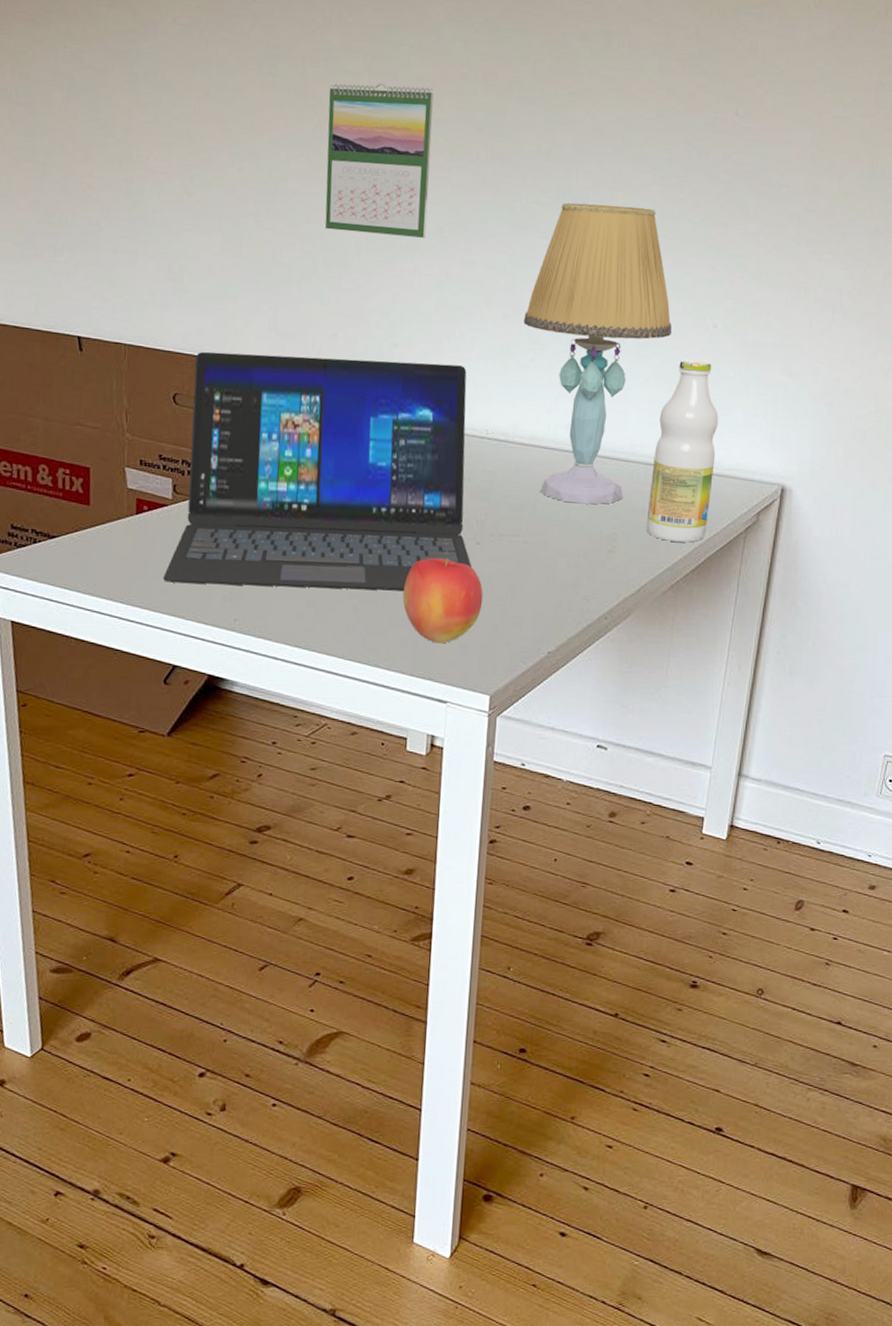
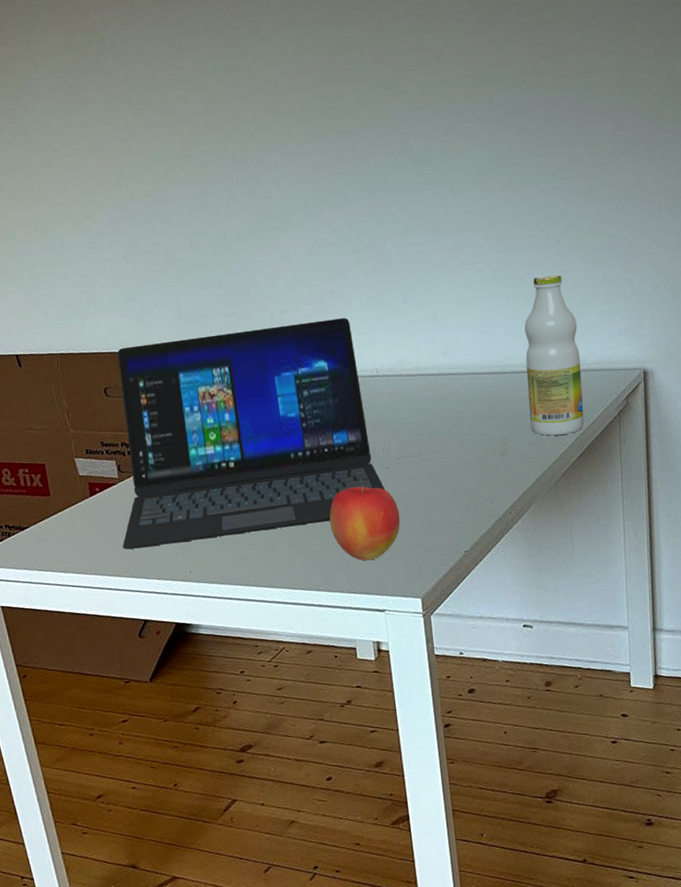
calendar: present [325,83,434,238] -> none [189,88,294,224]
table lamp: present [523,202,672,505] -> none [390,152,522,419]

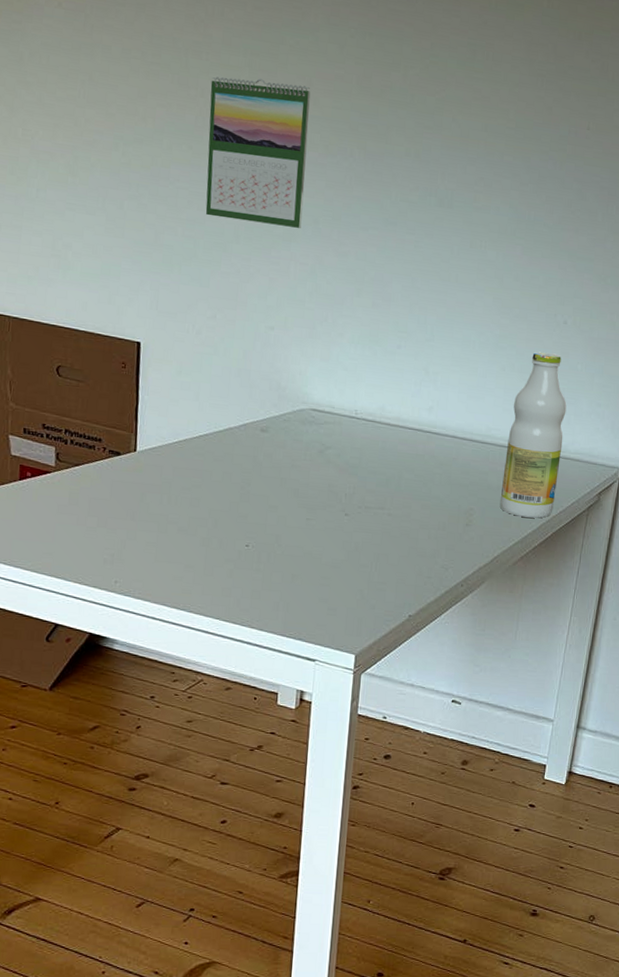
laptop: present [117,318,385,550] -> none [46,327,341,557]
calendar: none [189,88,294,224] -> present [205,77,311,228]
apple: present [329,486,401,561] -> none [275,527,351,607]

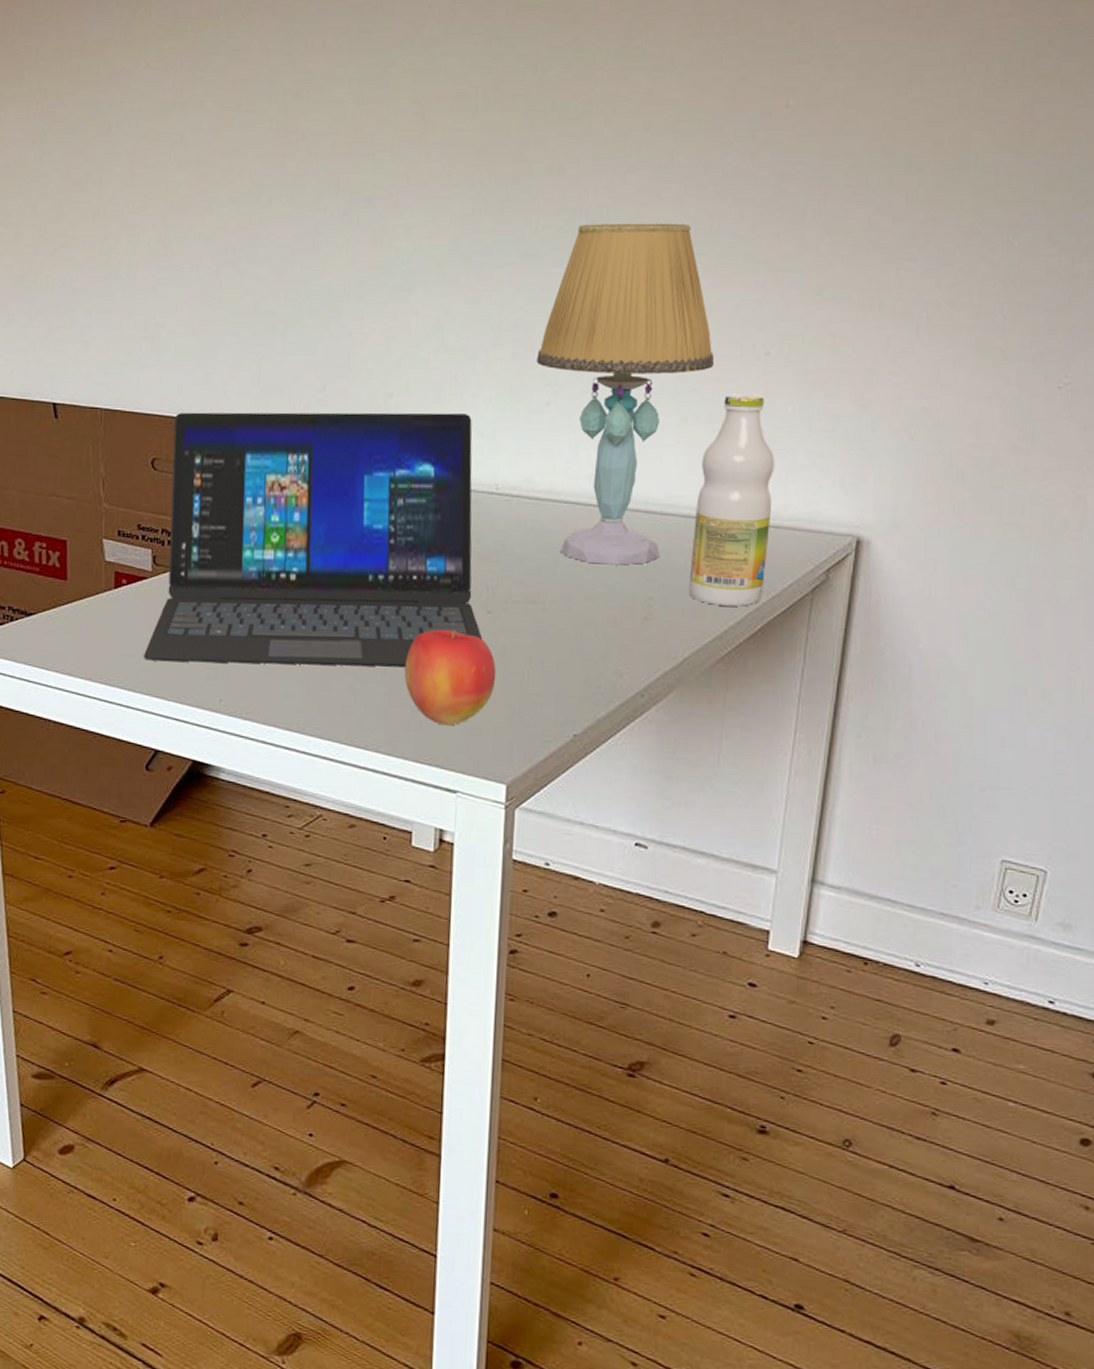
laptop: none [46,327,341,557] -> present [144,412,483,667]
calendar: present [205,77,311,228] -> none [310,110,429,275]
apple: none [275,527,351,607] -> present [404,629,496,726]
table lamp: none [391,202,527,482] -> present [536,223,715,565]

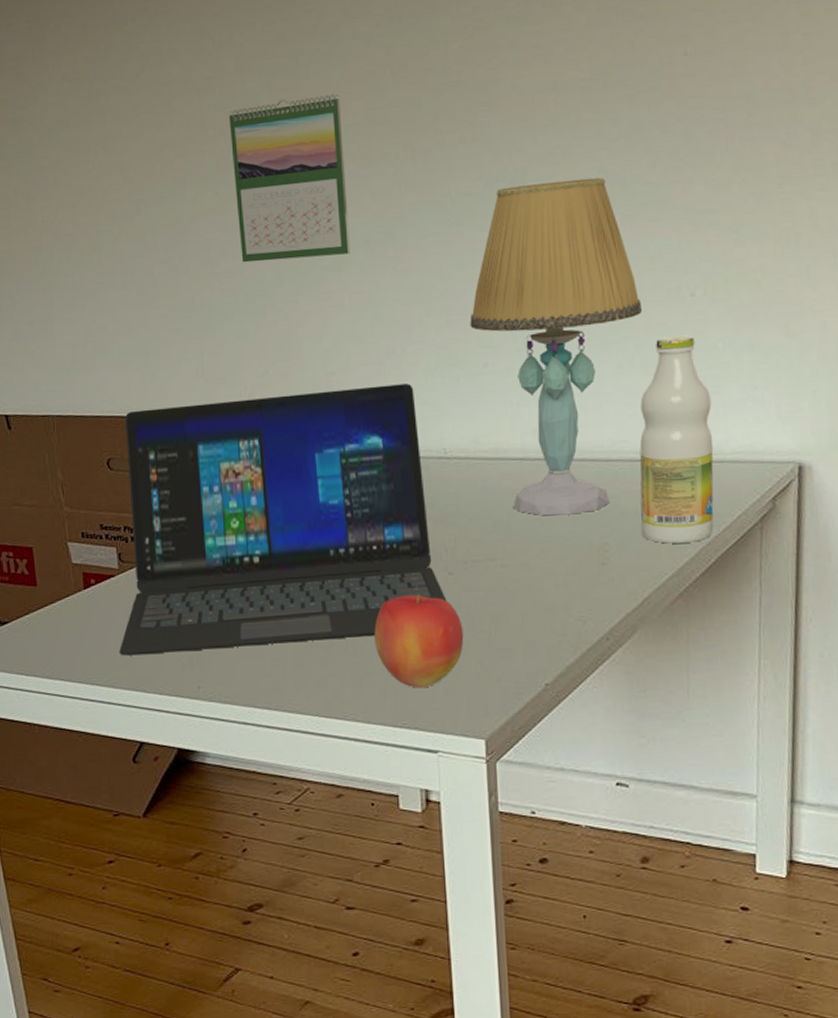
calendar: none [310,110,429,275] -> present [228,94,350,263]

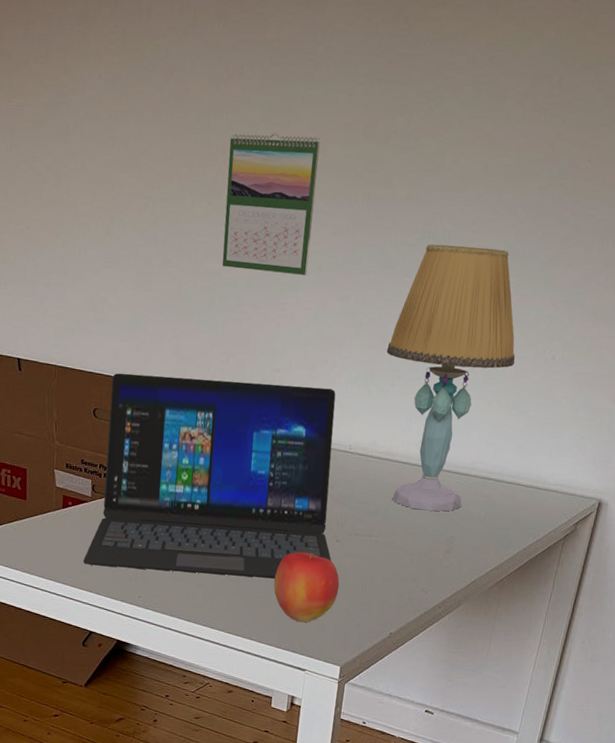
bottle: present [639,335,714,544] -> none [479,387,550,547]

